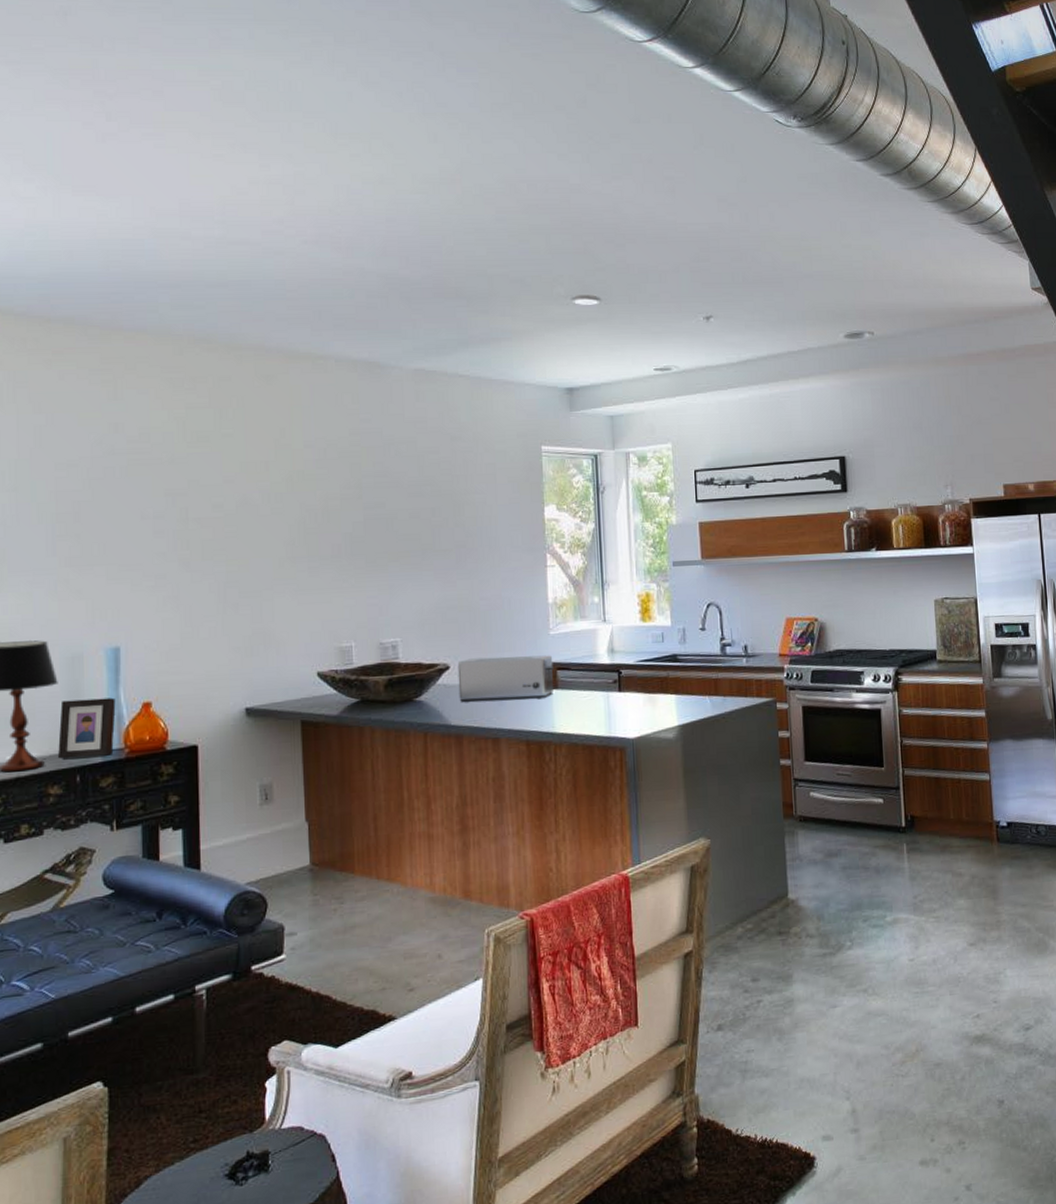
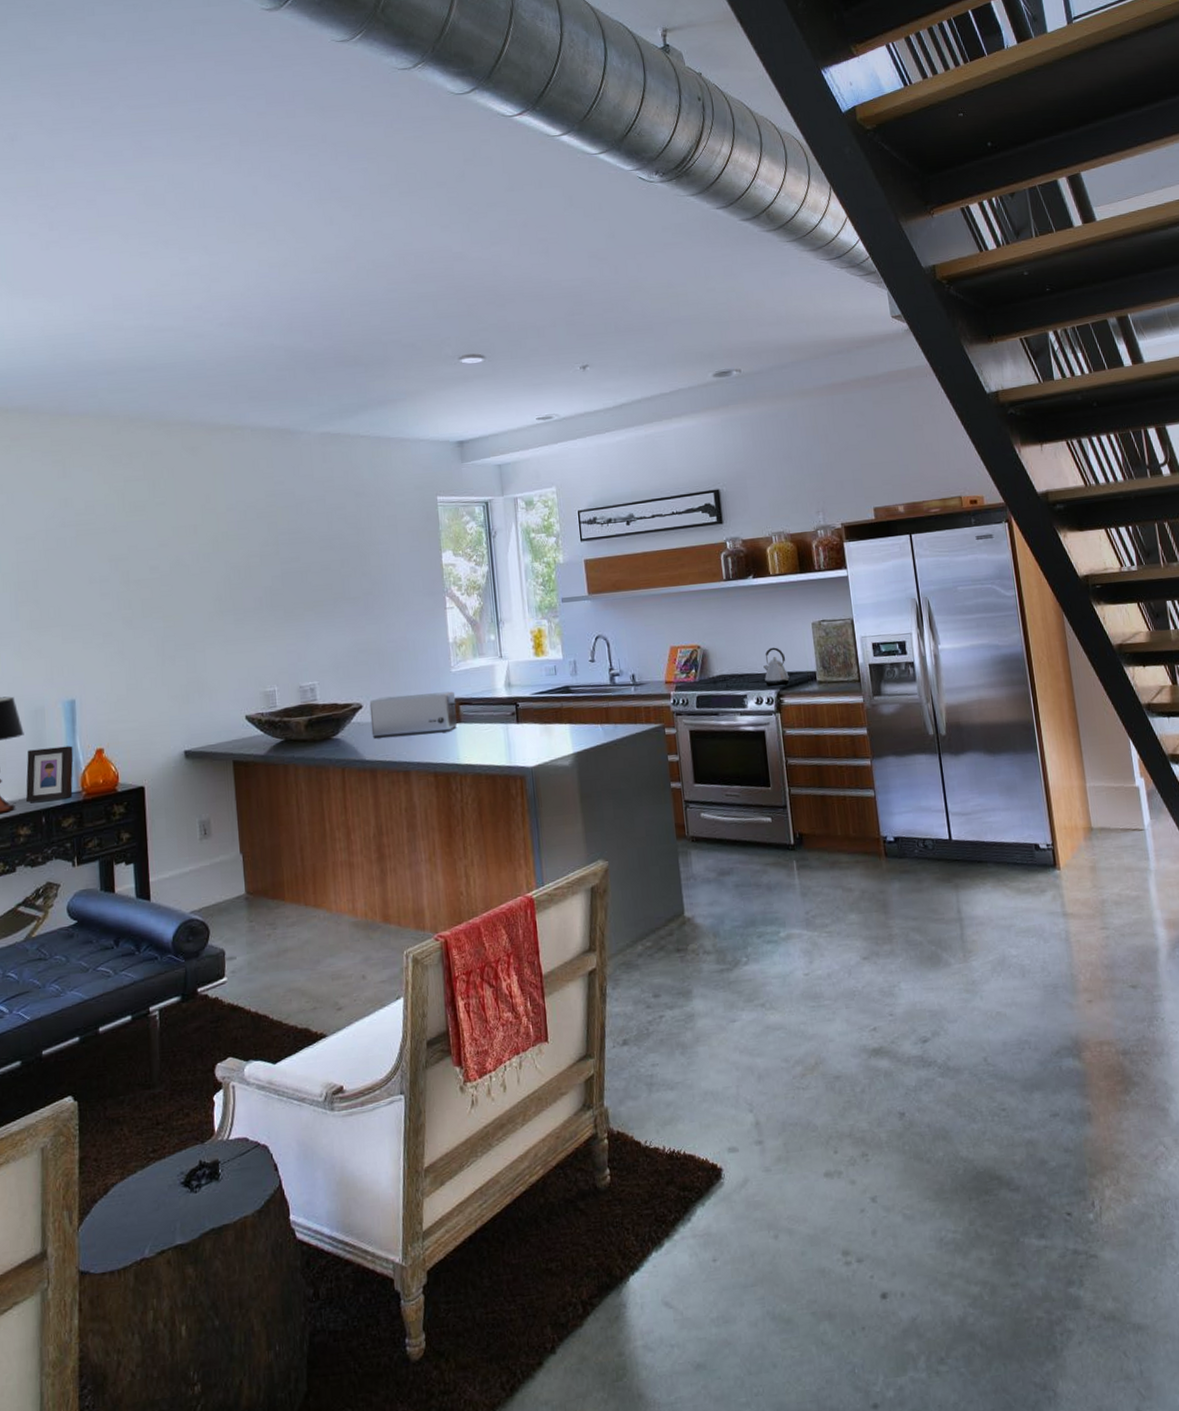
kettle: none [882,623,909,665] -> present [763,647,790,688]

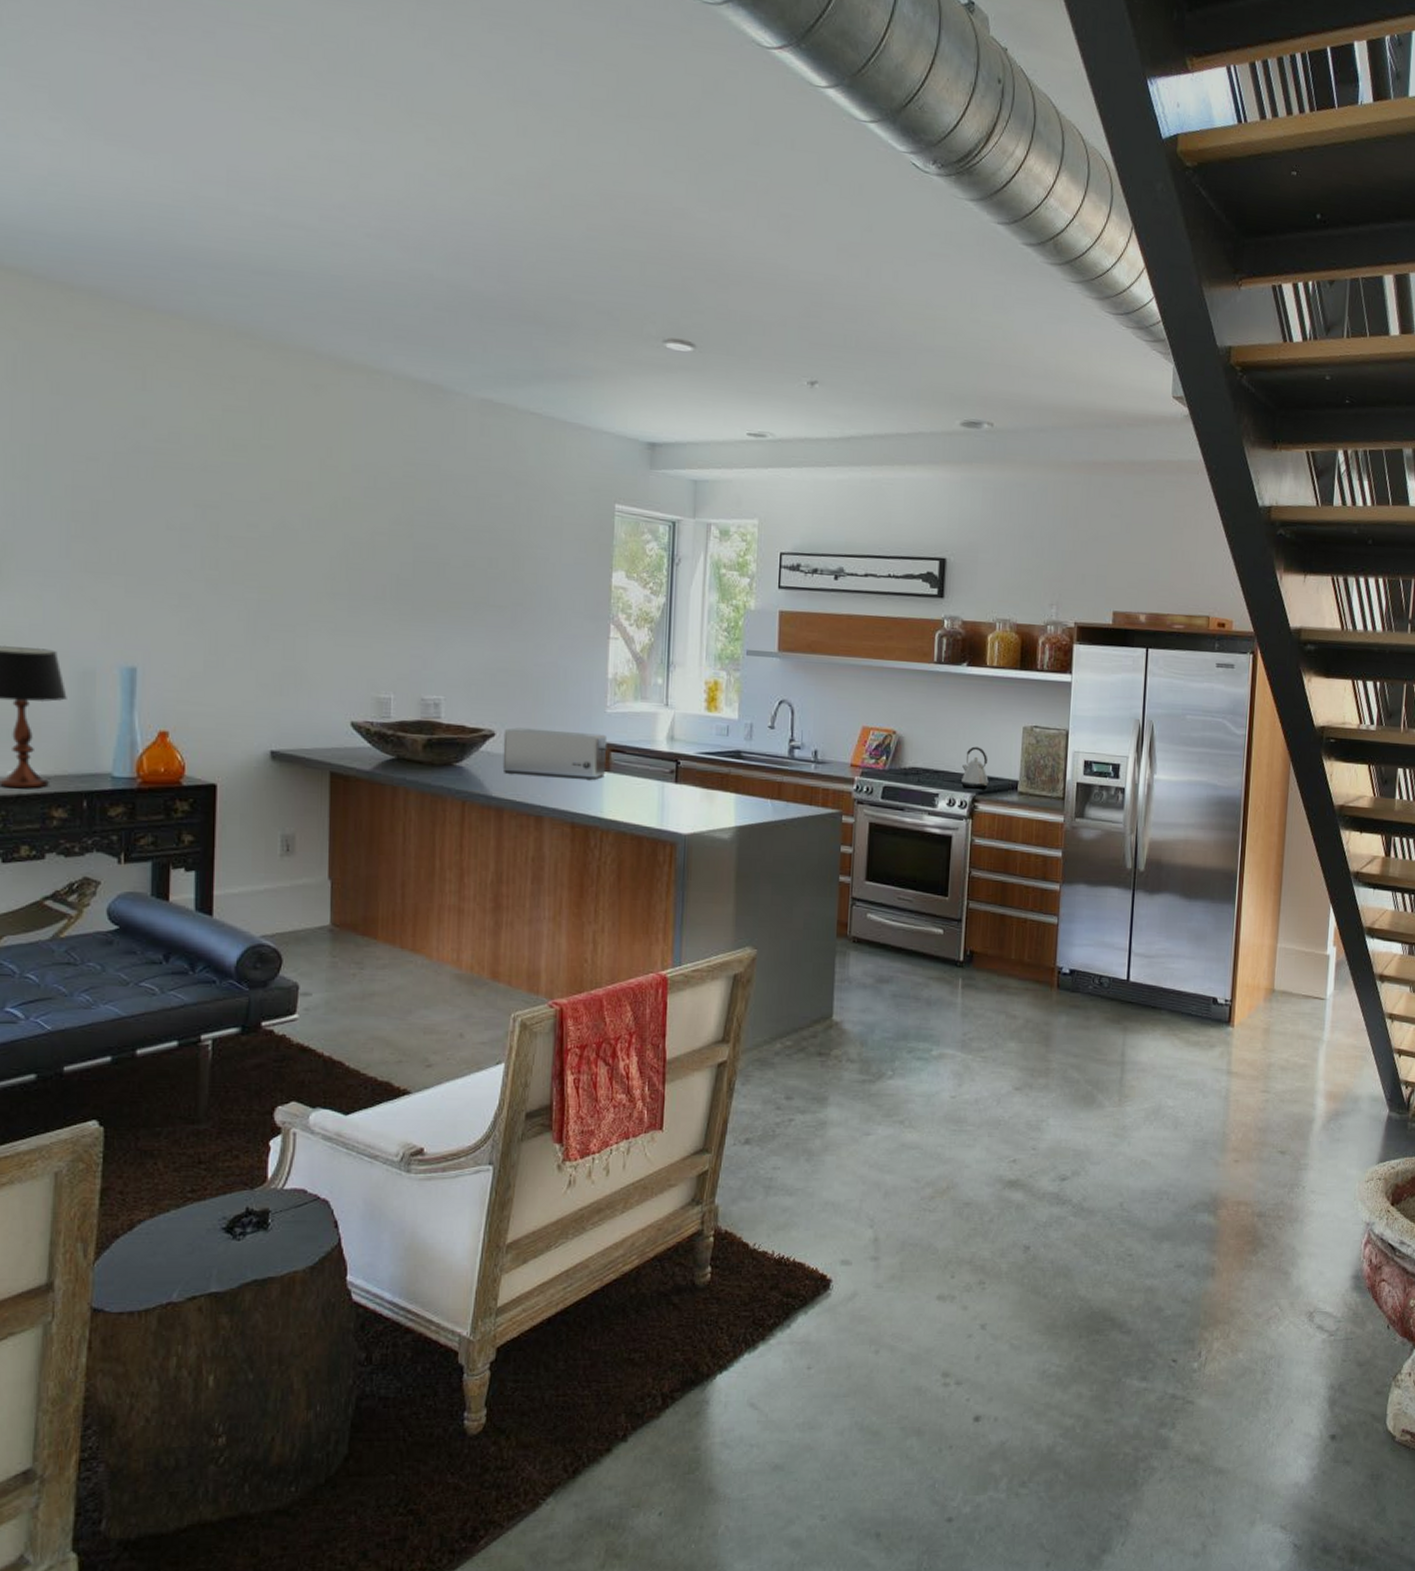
picture frame: present [26,746,73,803] -> none [64,718,129,783]

